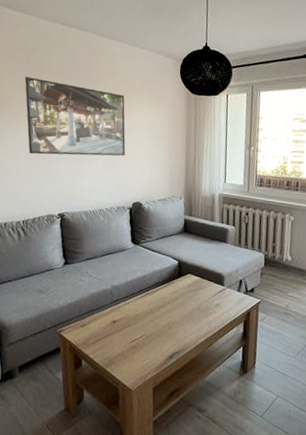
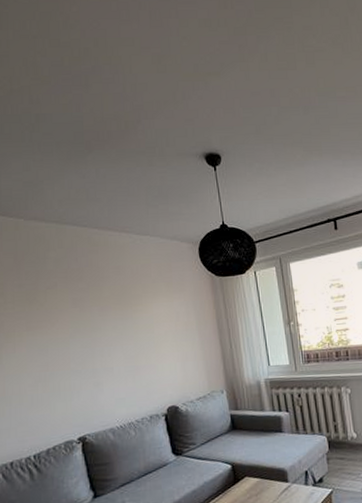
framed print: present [24,76,126,156] -> none [17,285,150,374]

